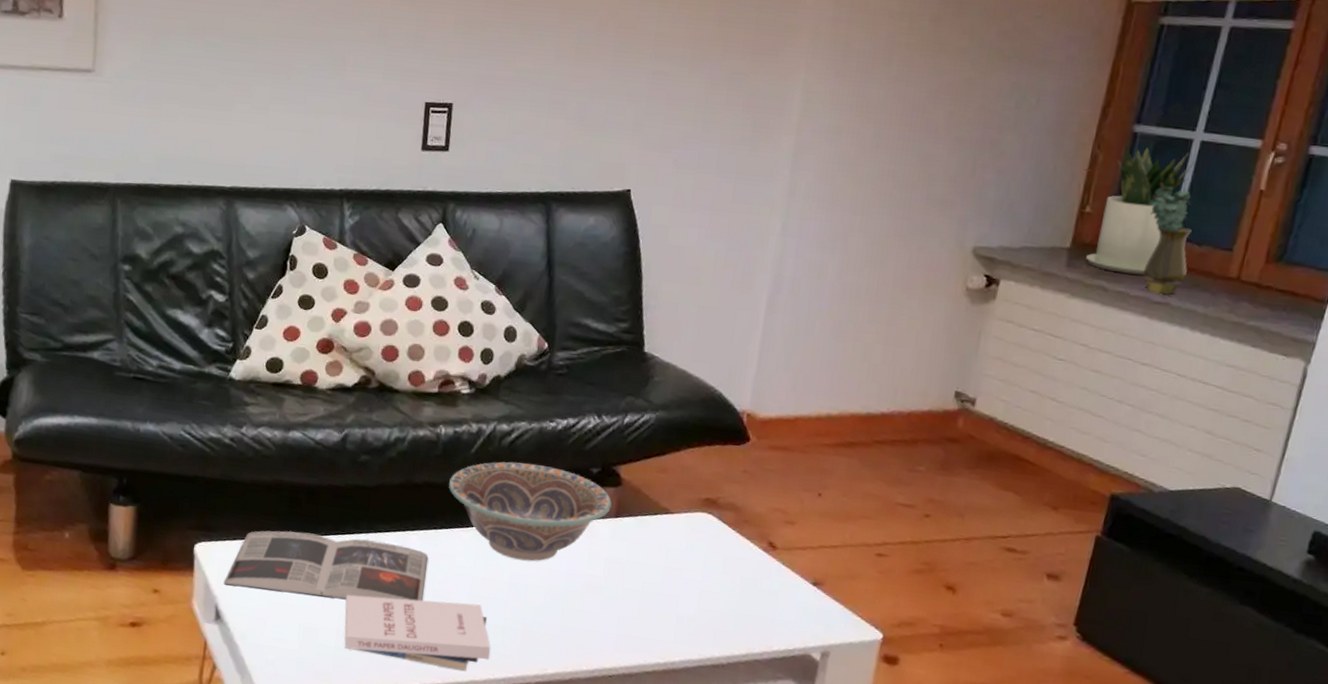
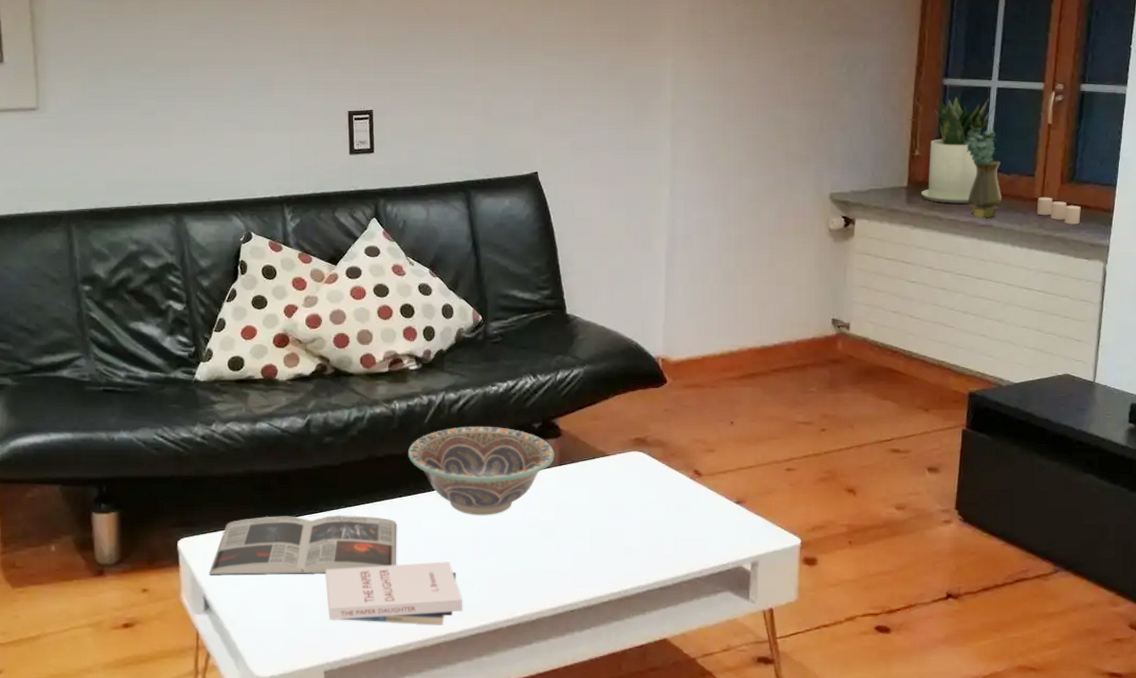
candle: none [1228,276,1287,314] -> present [1036,197,1081,224]

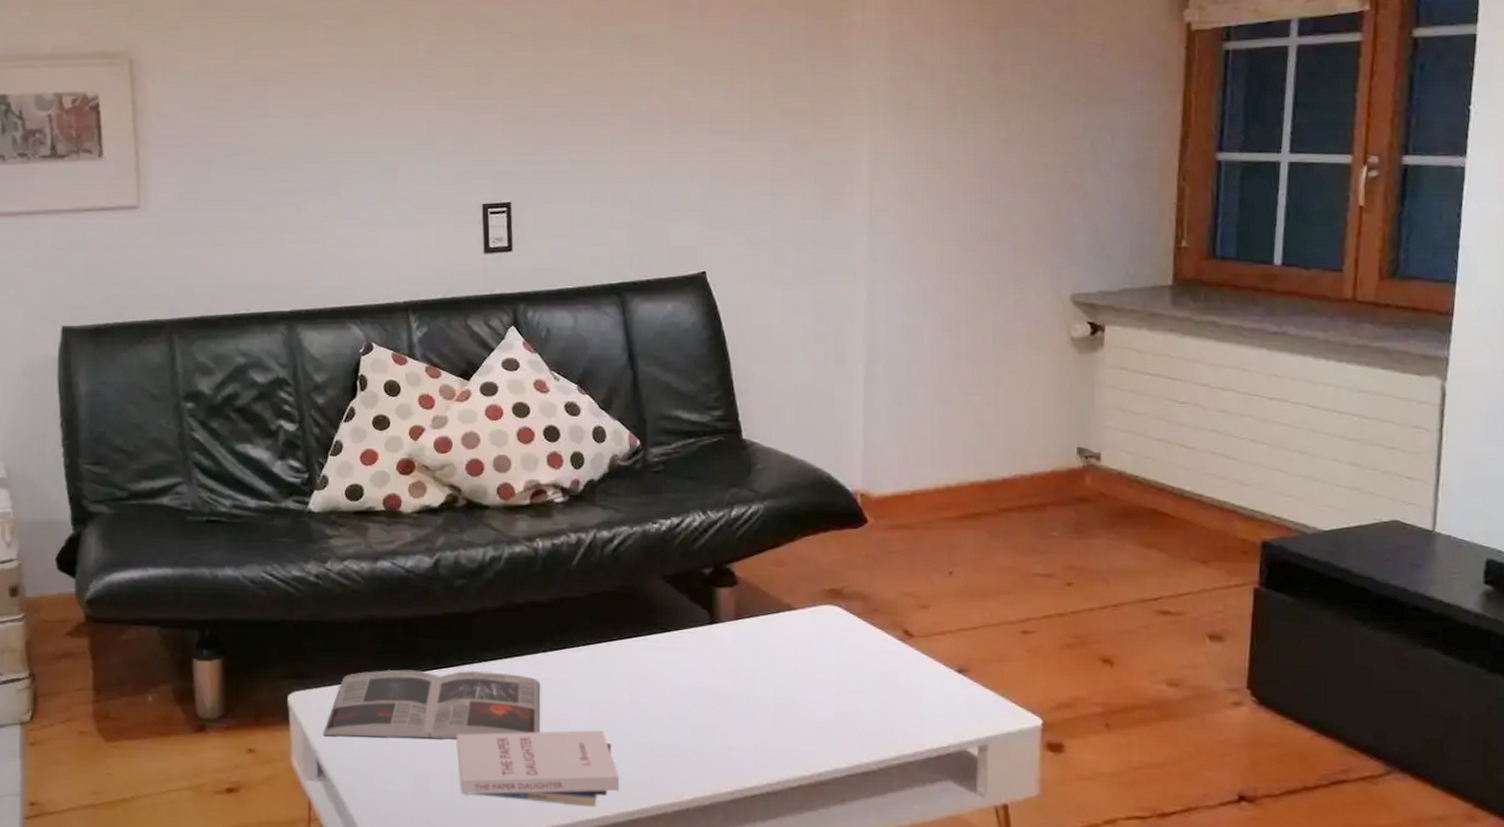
decorative bowl: present [407,426,555,515] -> none [552,570,729,677]
planter: present [921,97,995,204] -> none [1191,174,1287,306]
vase: present [964,125,1002,218] -> none [1246,209,1299,323]
candle: present [1036,197,1081,224] -> none [1347,297,1408,331]

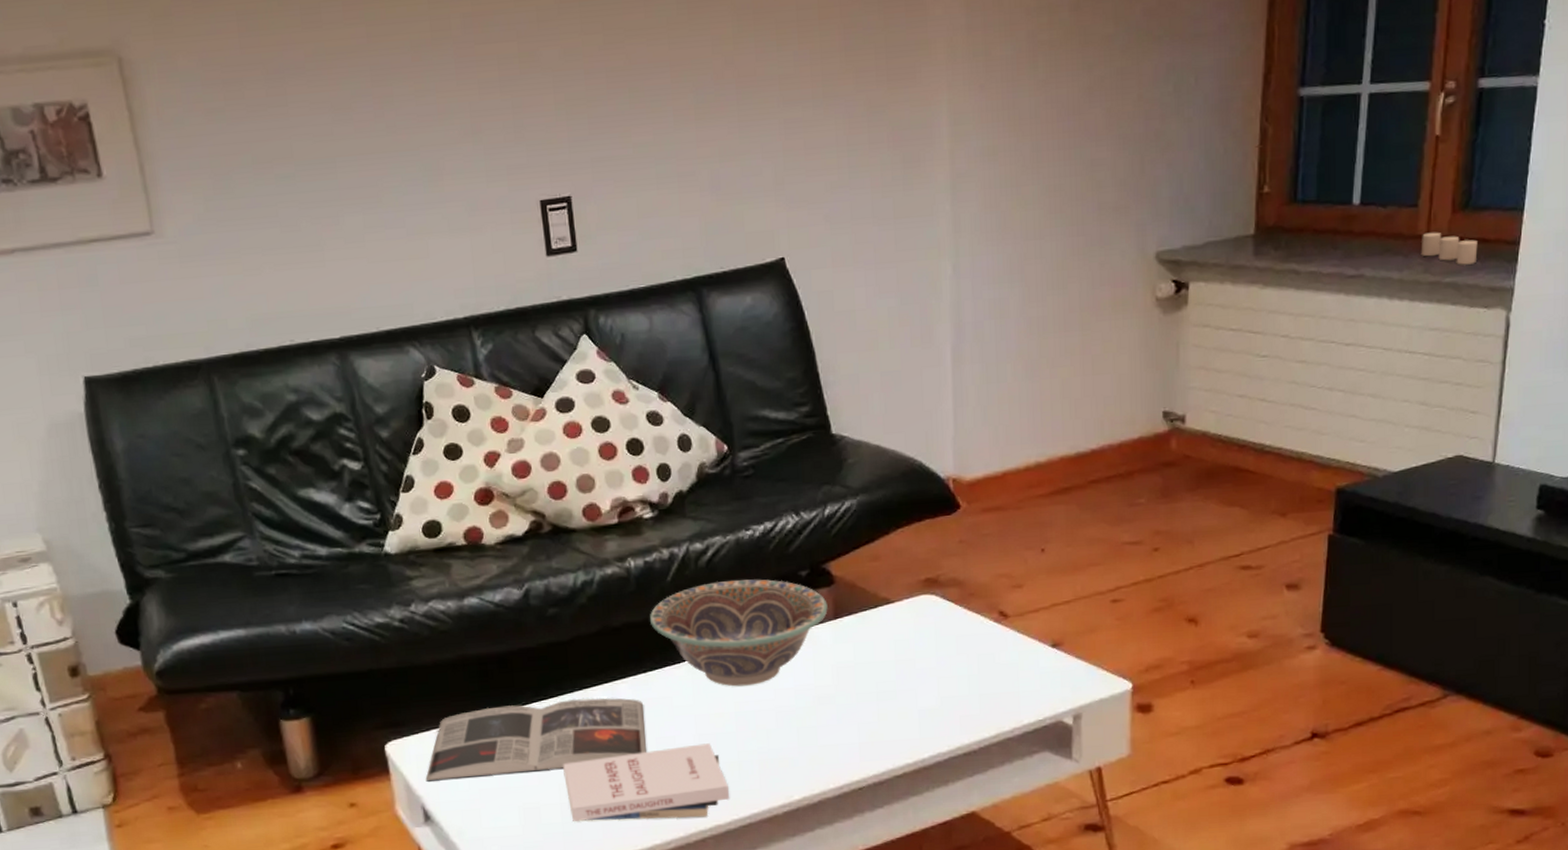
decorative bowl: none [552,570,729,677] -> present [649,579,828,687]
candle: none [1347,297,1408,331] -> present [1421,232,1478,265]

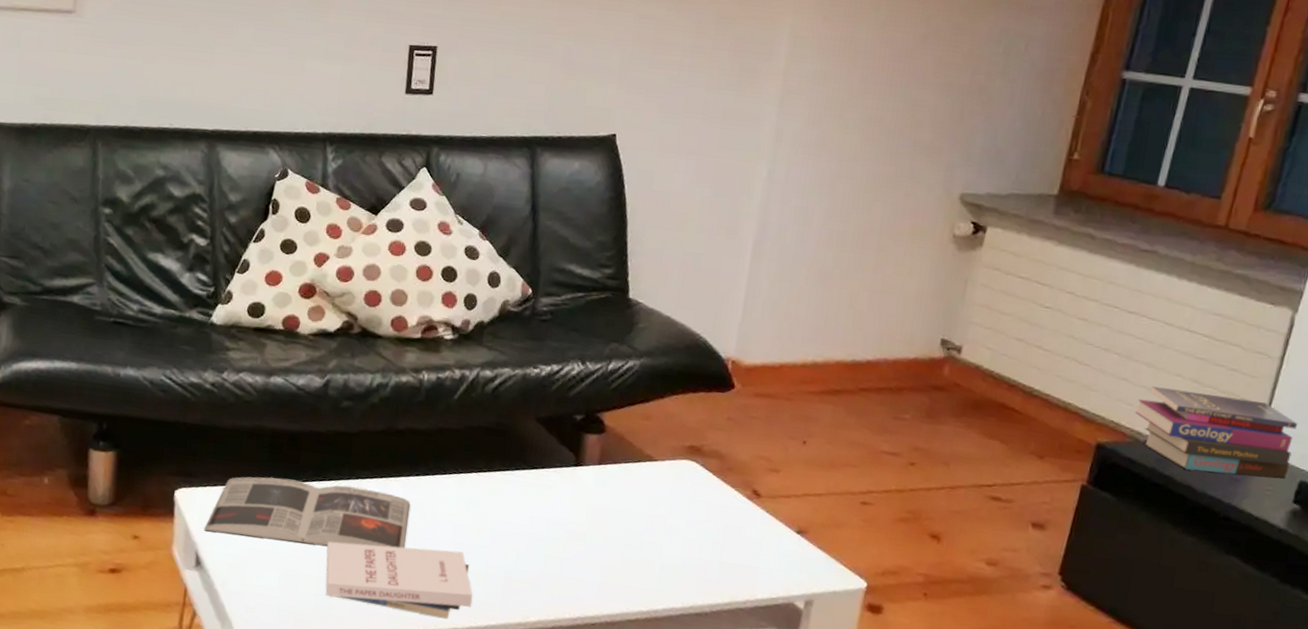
decorative bowl: present [649,579,828,687] -> none [431,408,596,508]
books: none [1369,411,1529,497] -> present [1135,386,1298,479]
candle: present [1421,232,1478,265] -> none [1216,224,1275,262]

